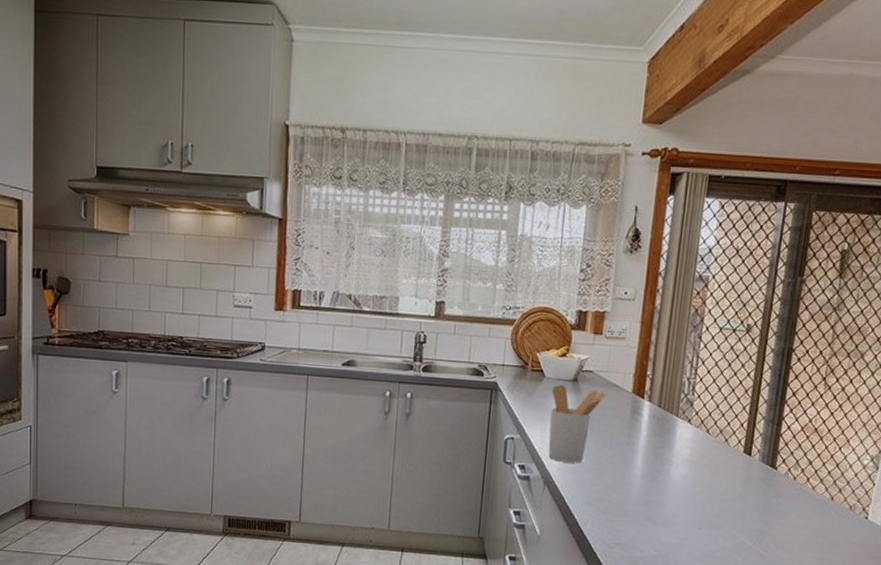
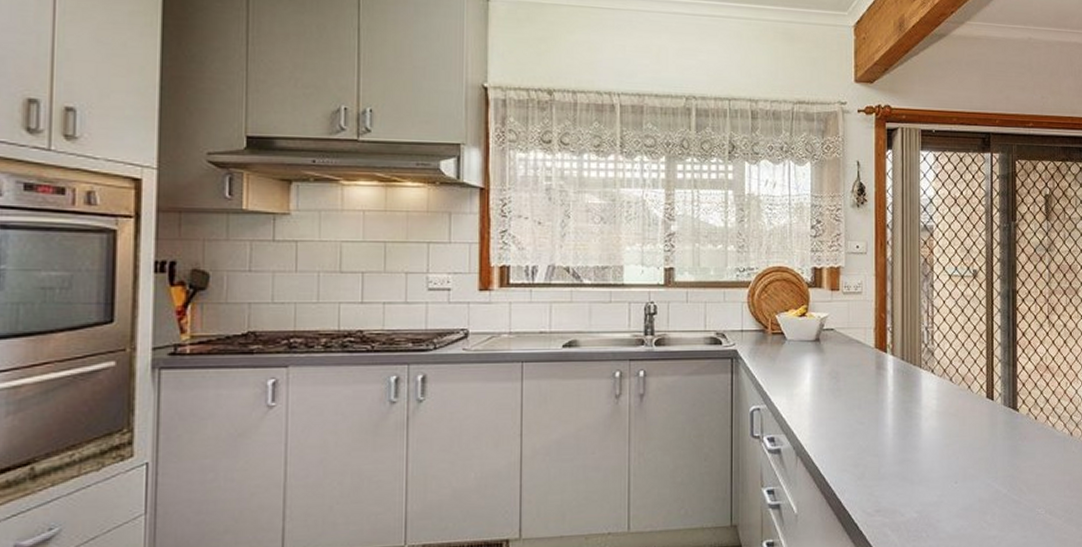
utensil holder: present [548,384,608,463] -> none [795,346,851,429]

